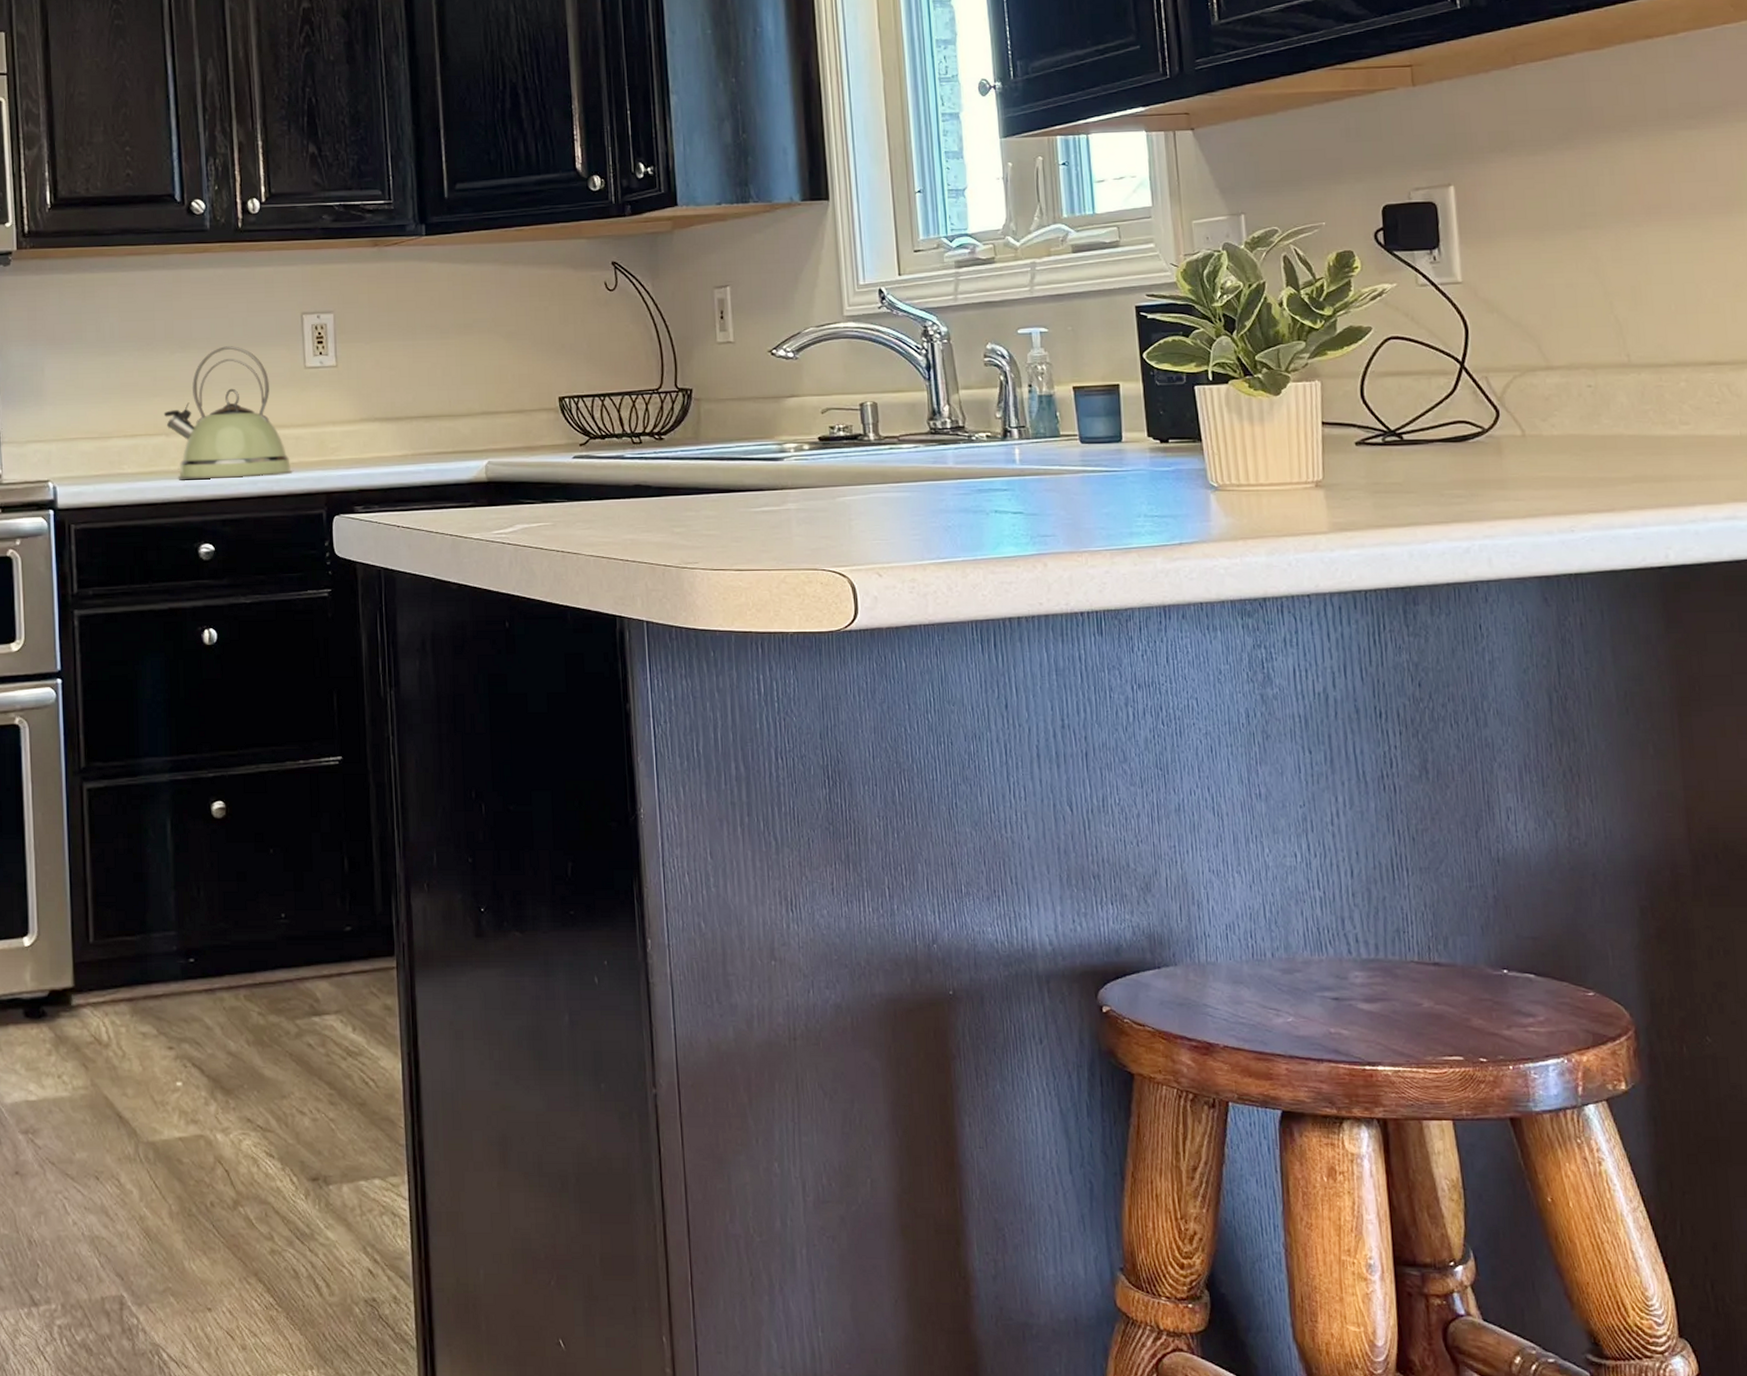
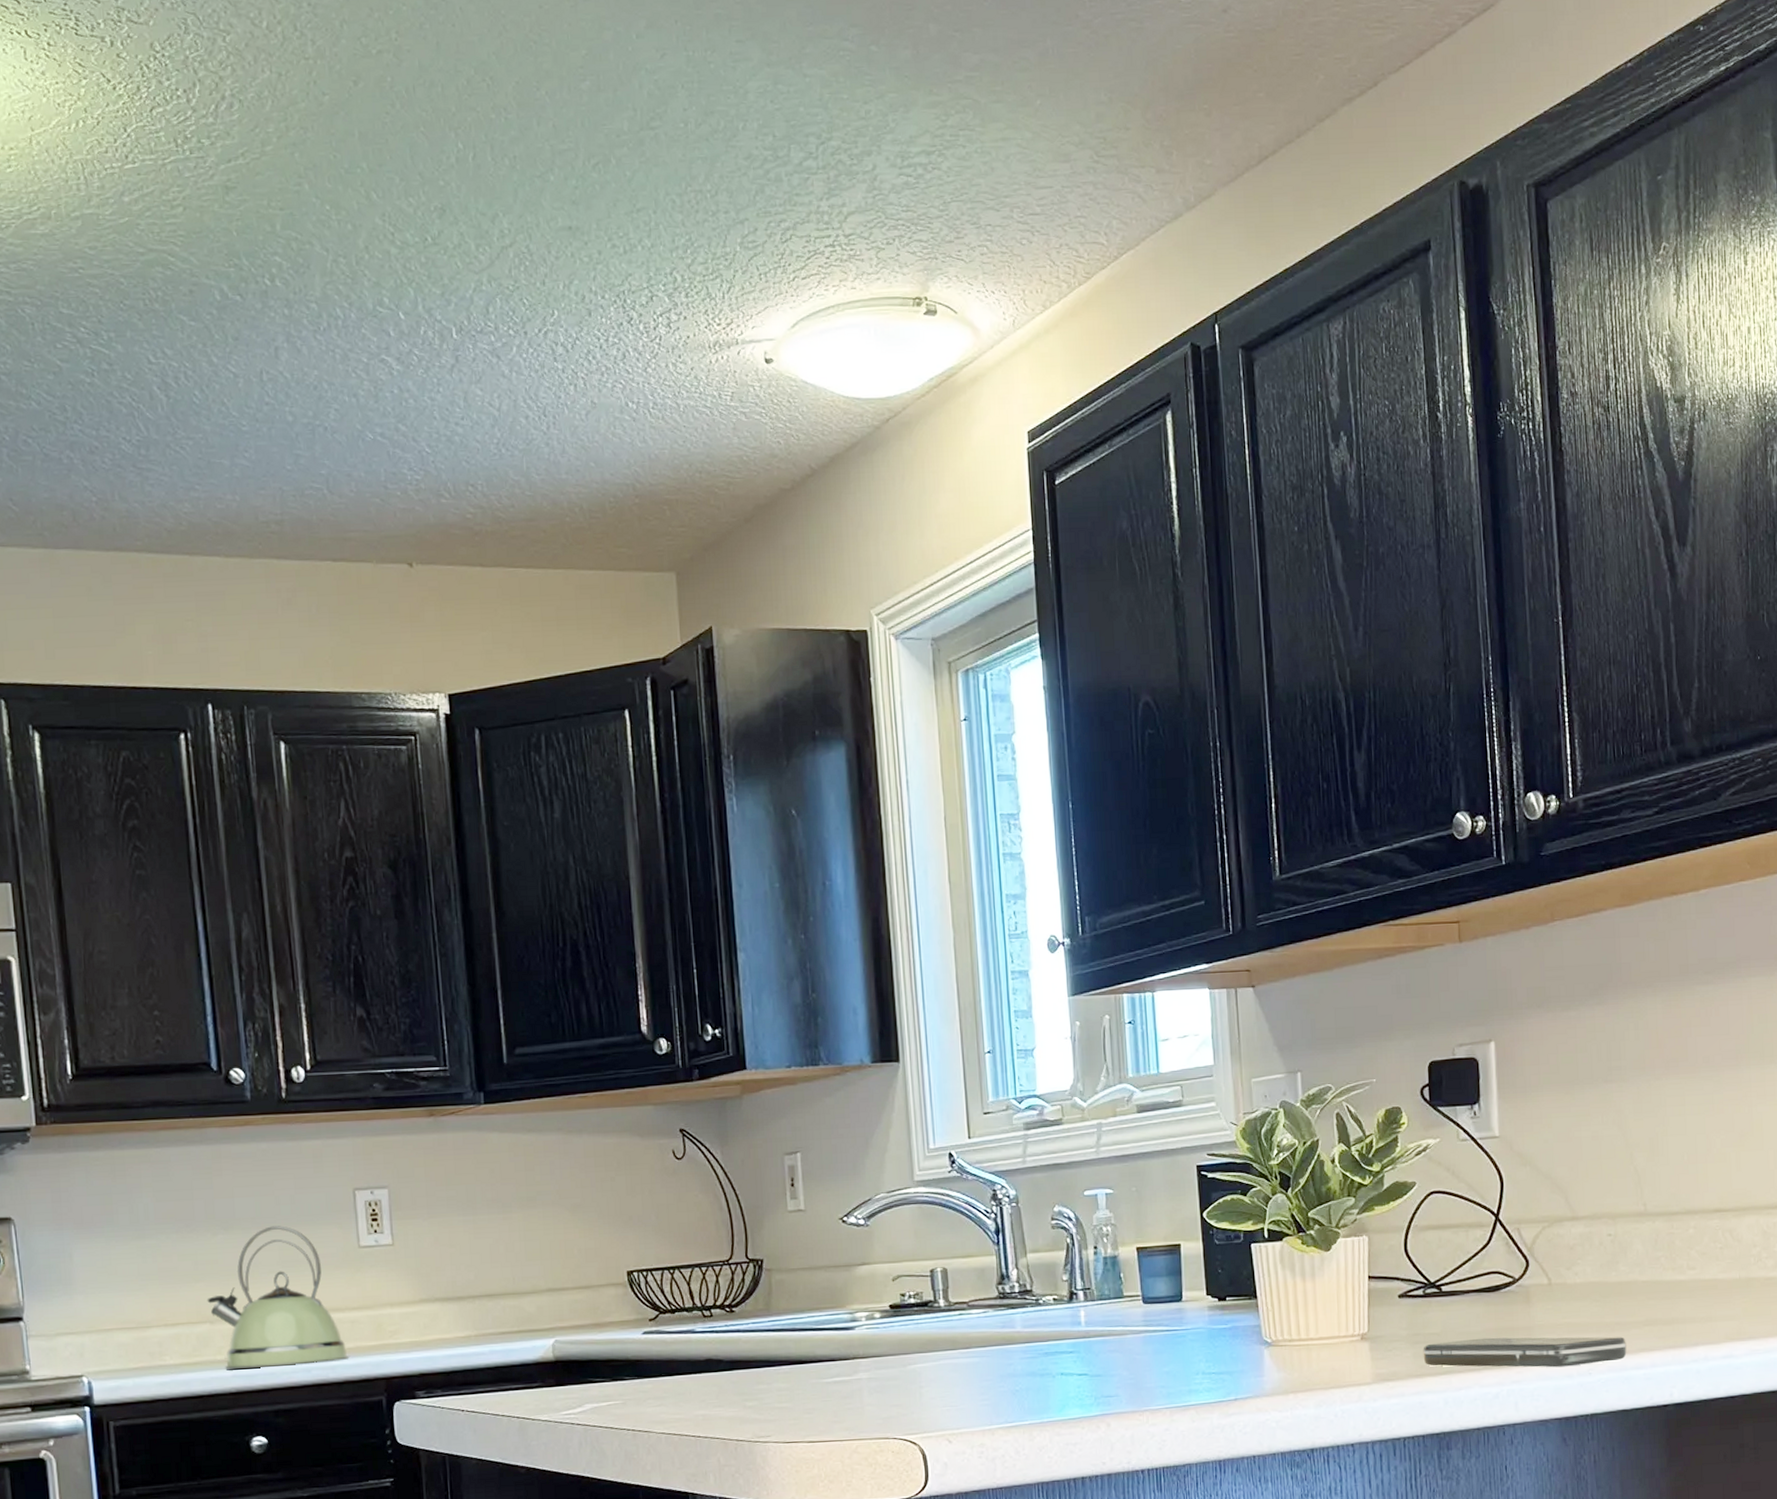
mobile phone: none [1384,489,1614,523] -> present [1423,1336,1627,1368]

